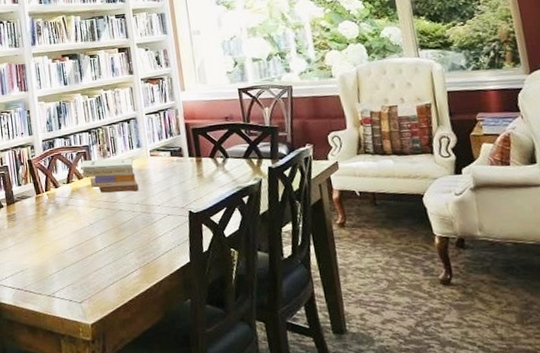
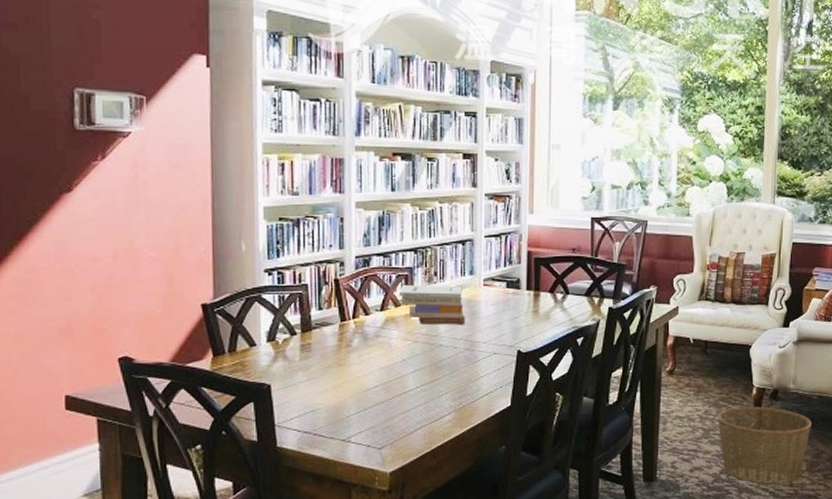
basket: none [400,256,513,338] -> present [716,406,812,485]

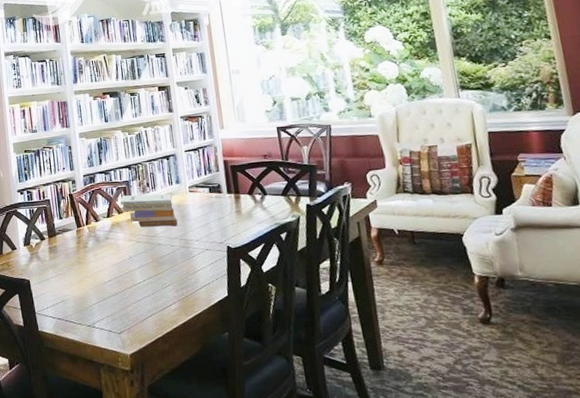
basket: present [716,406,812,485] -> none [438,295,554,378]

